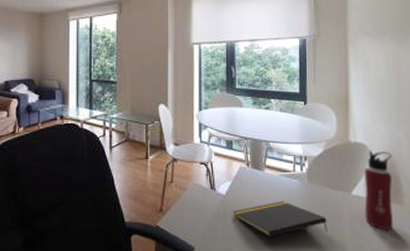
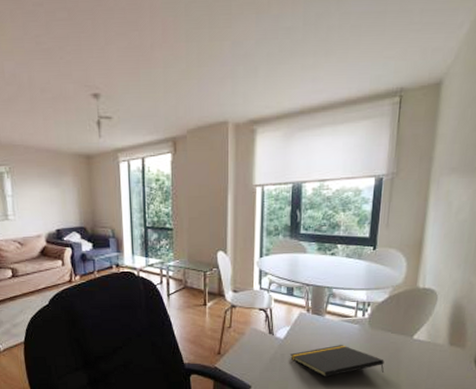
water bottle: present [364,150,393,231] -> none [423,296,462,372]

